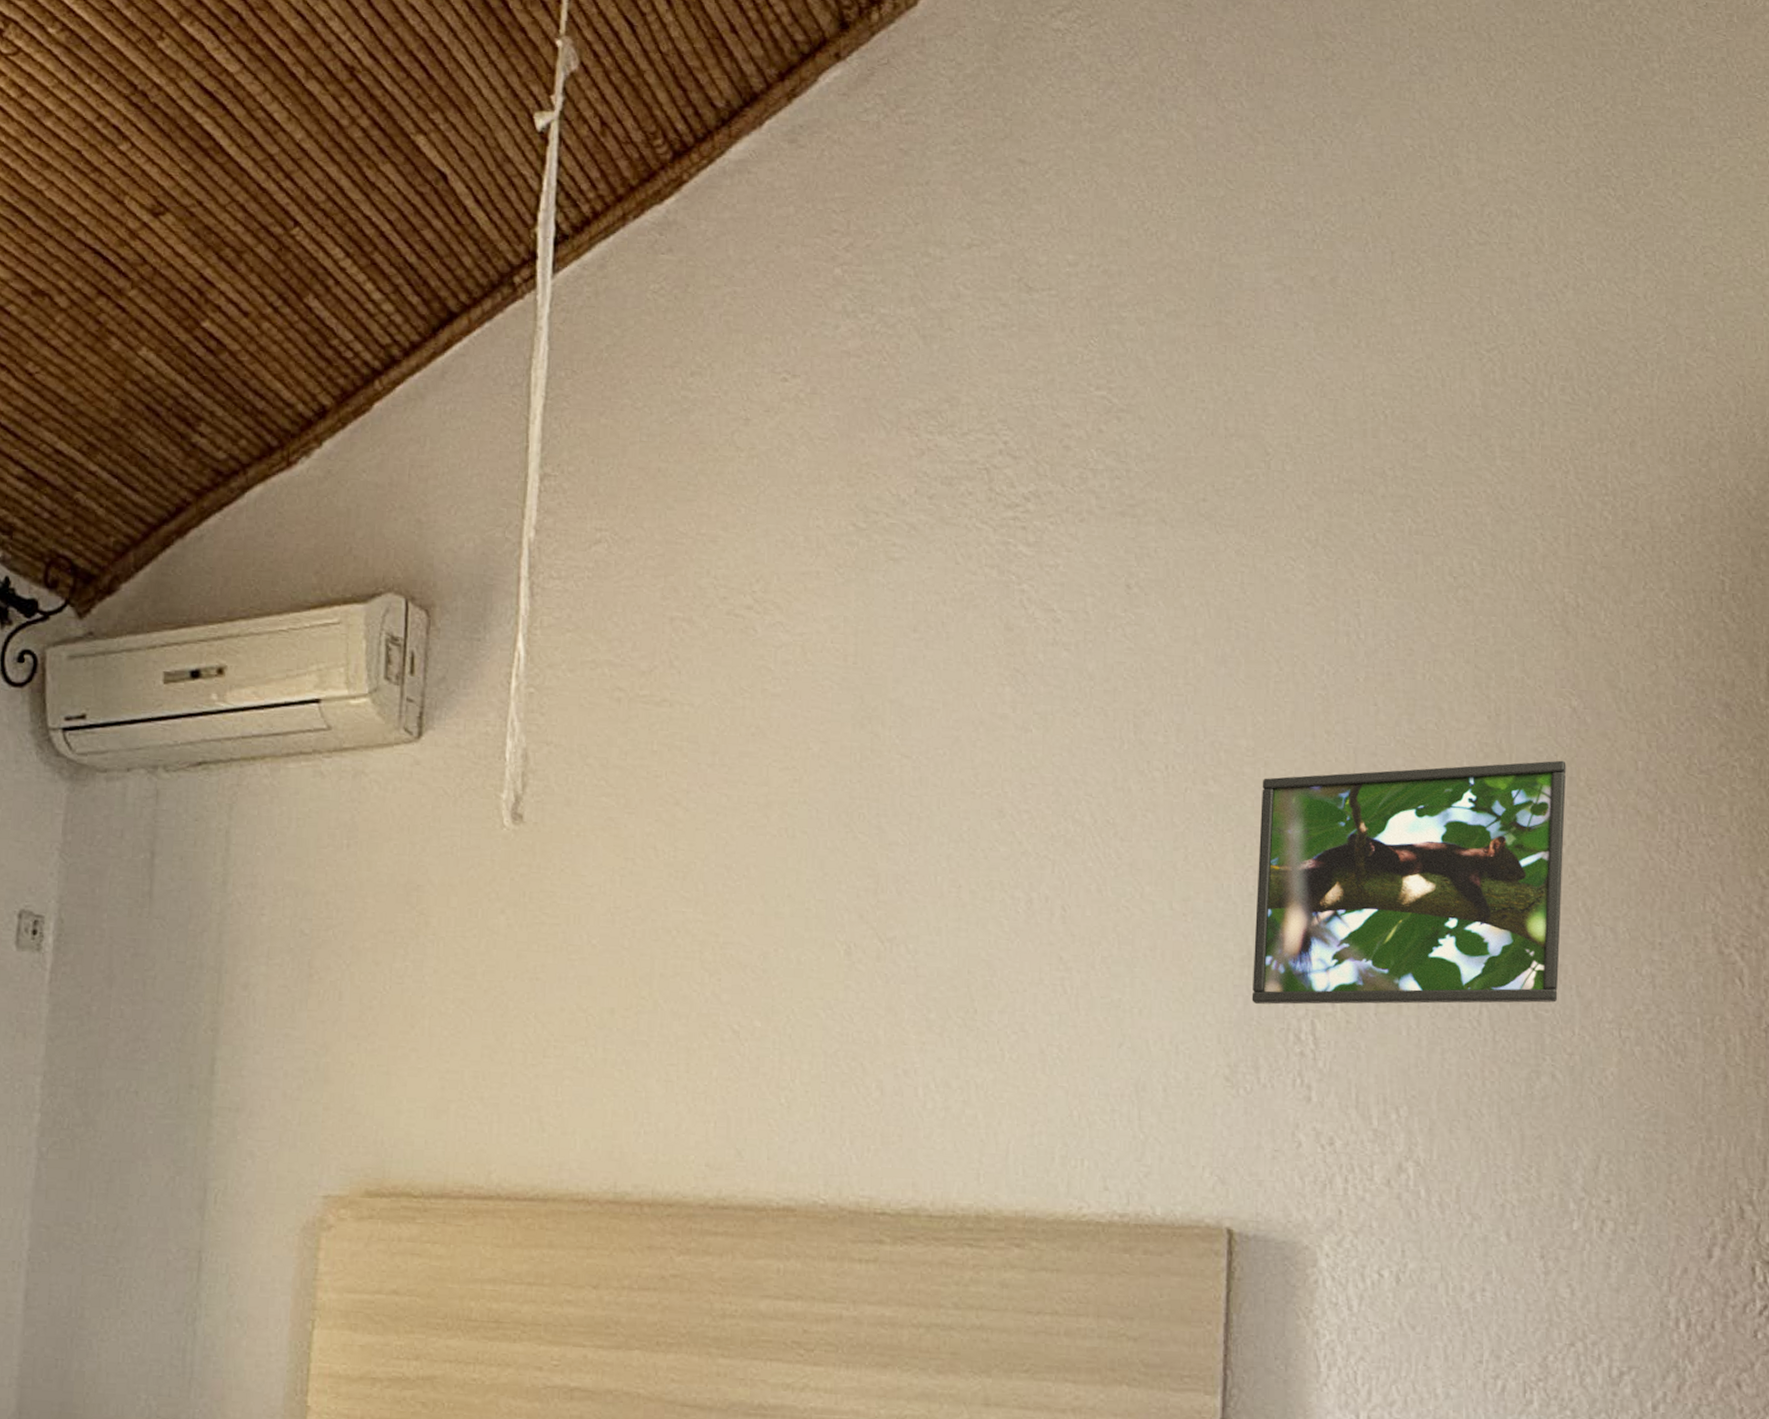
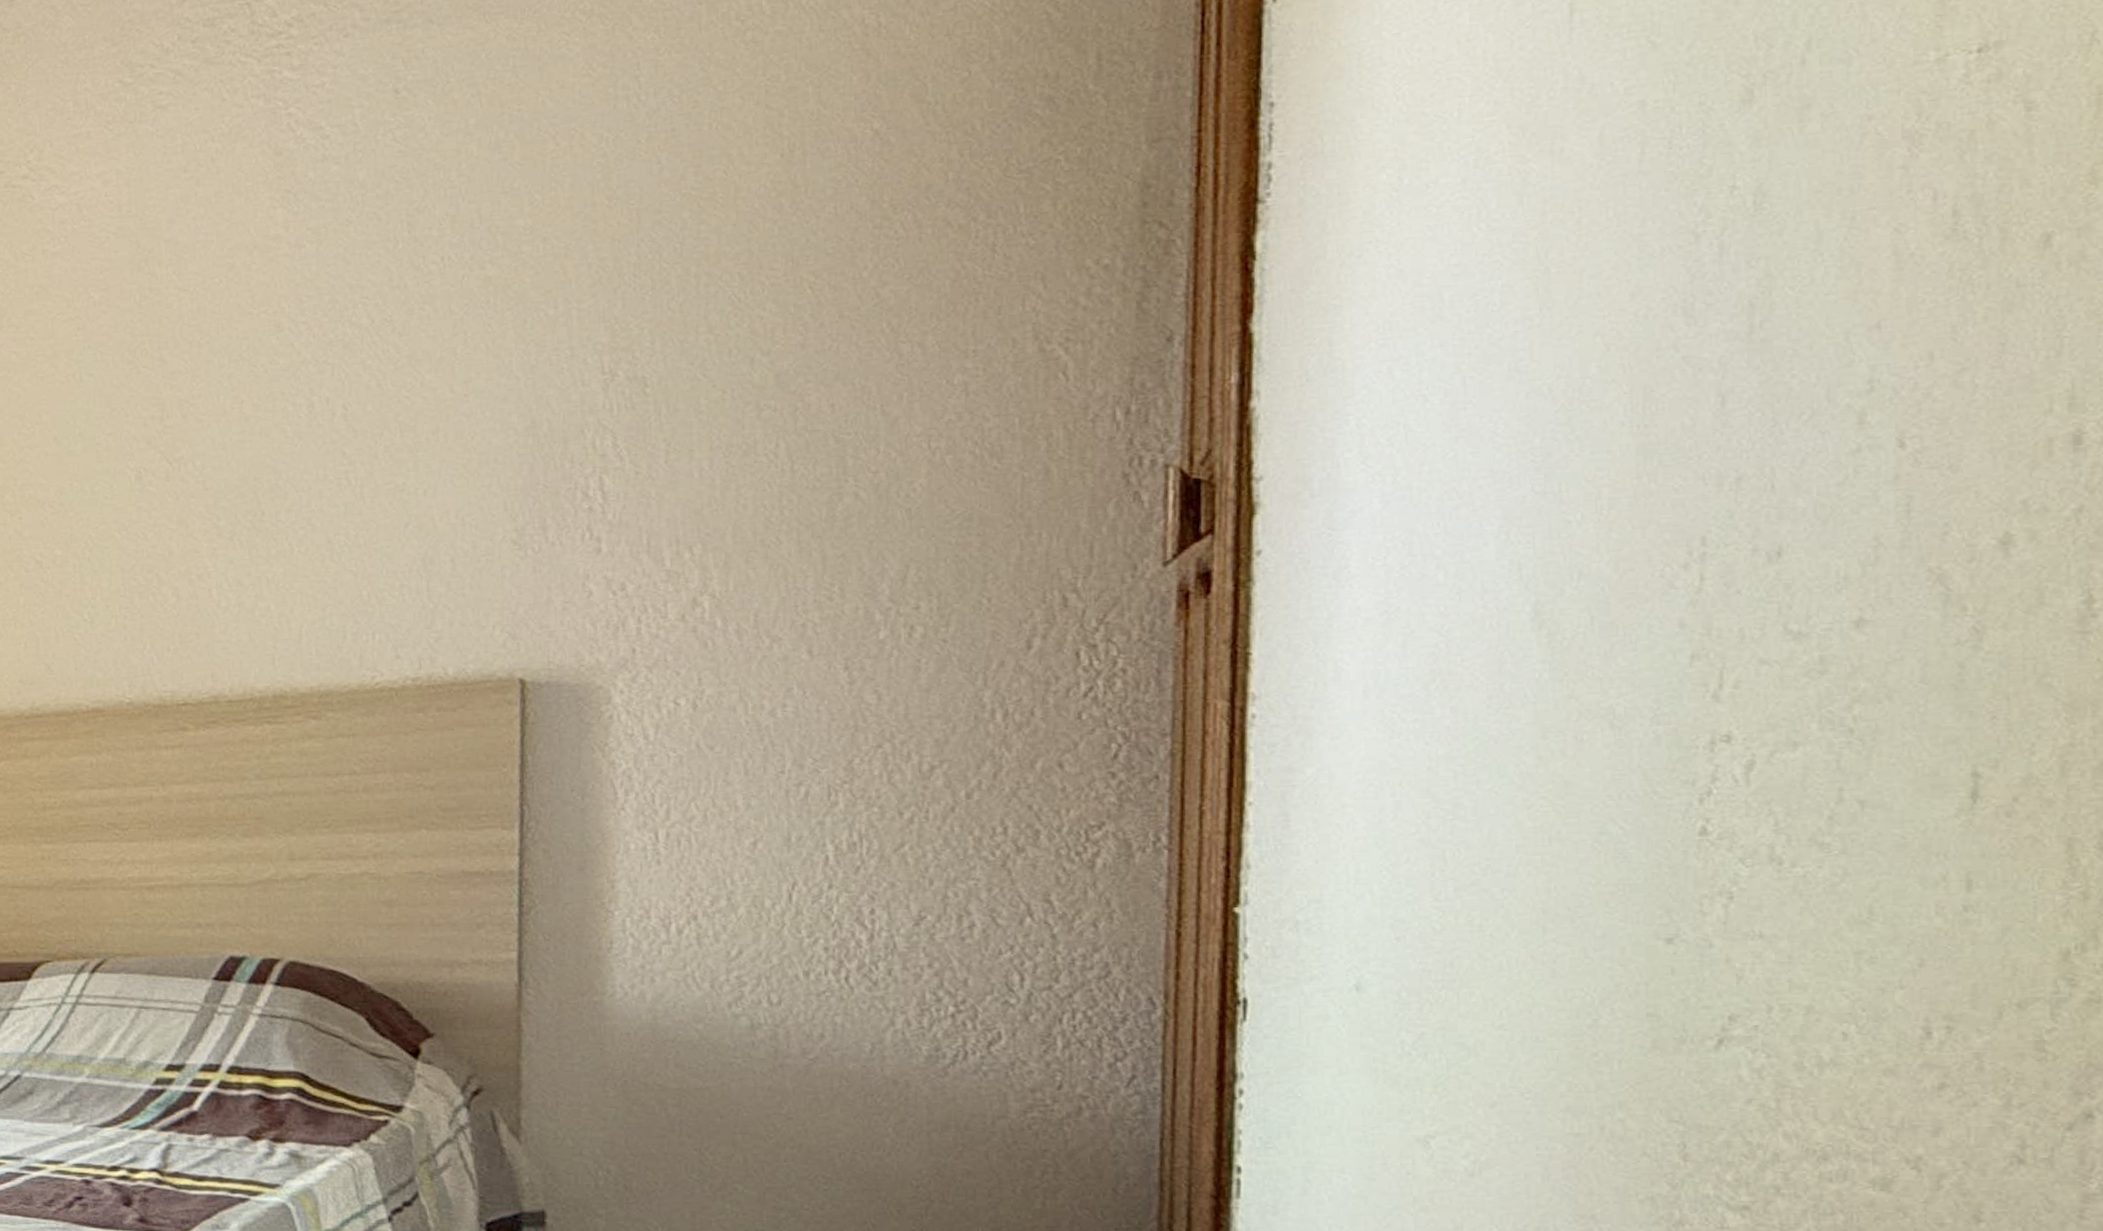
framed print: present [1251,760,1567,1005] -> none [537,185,868,470]

